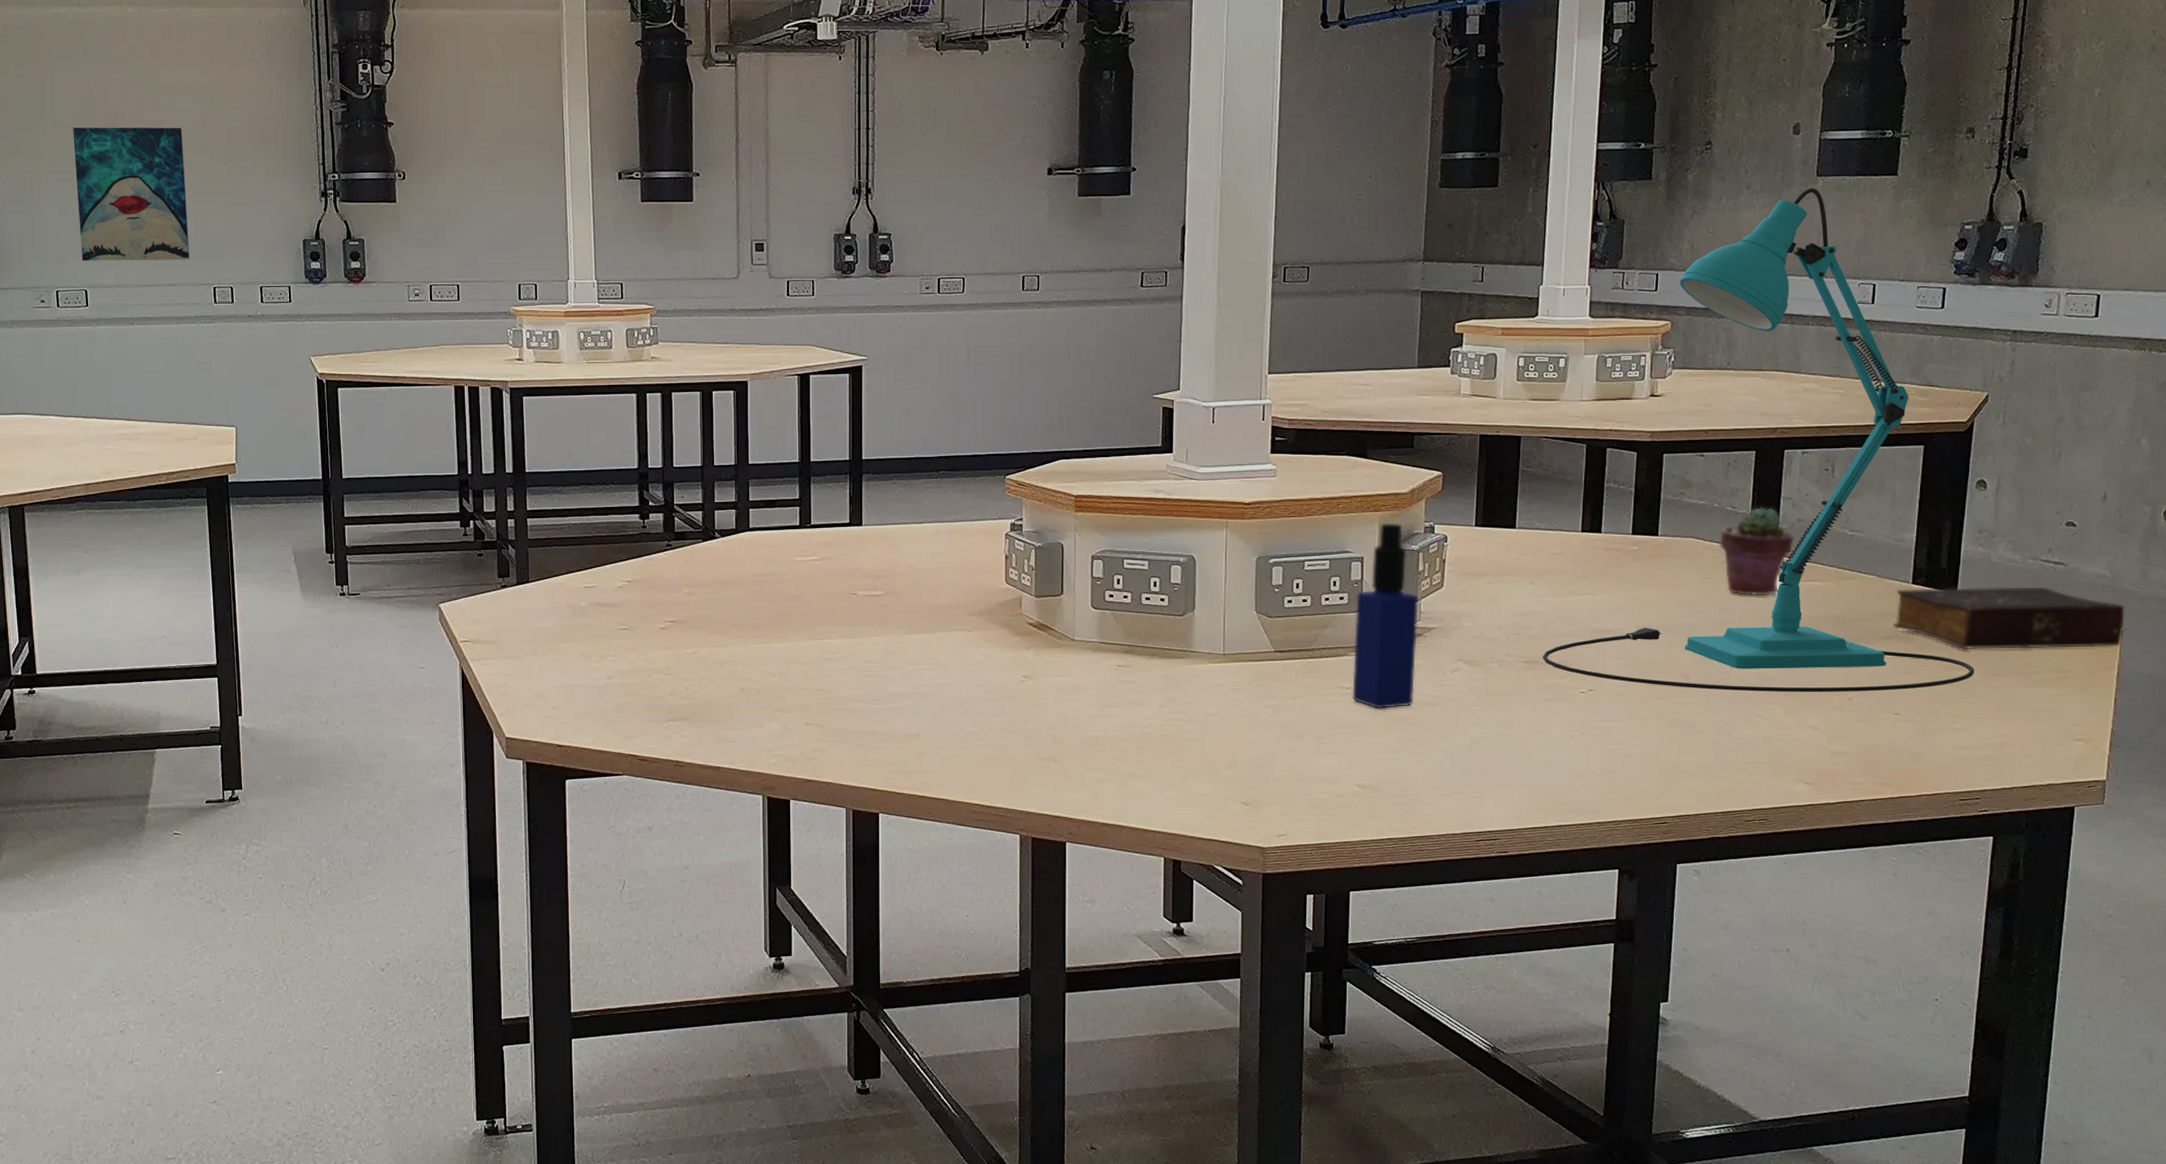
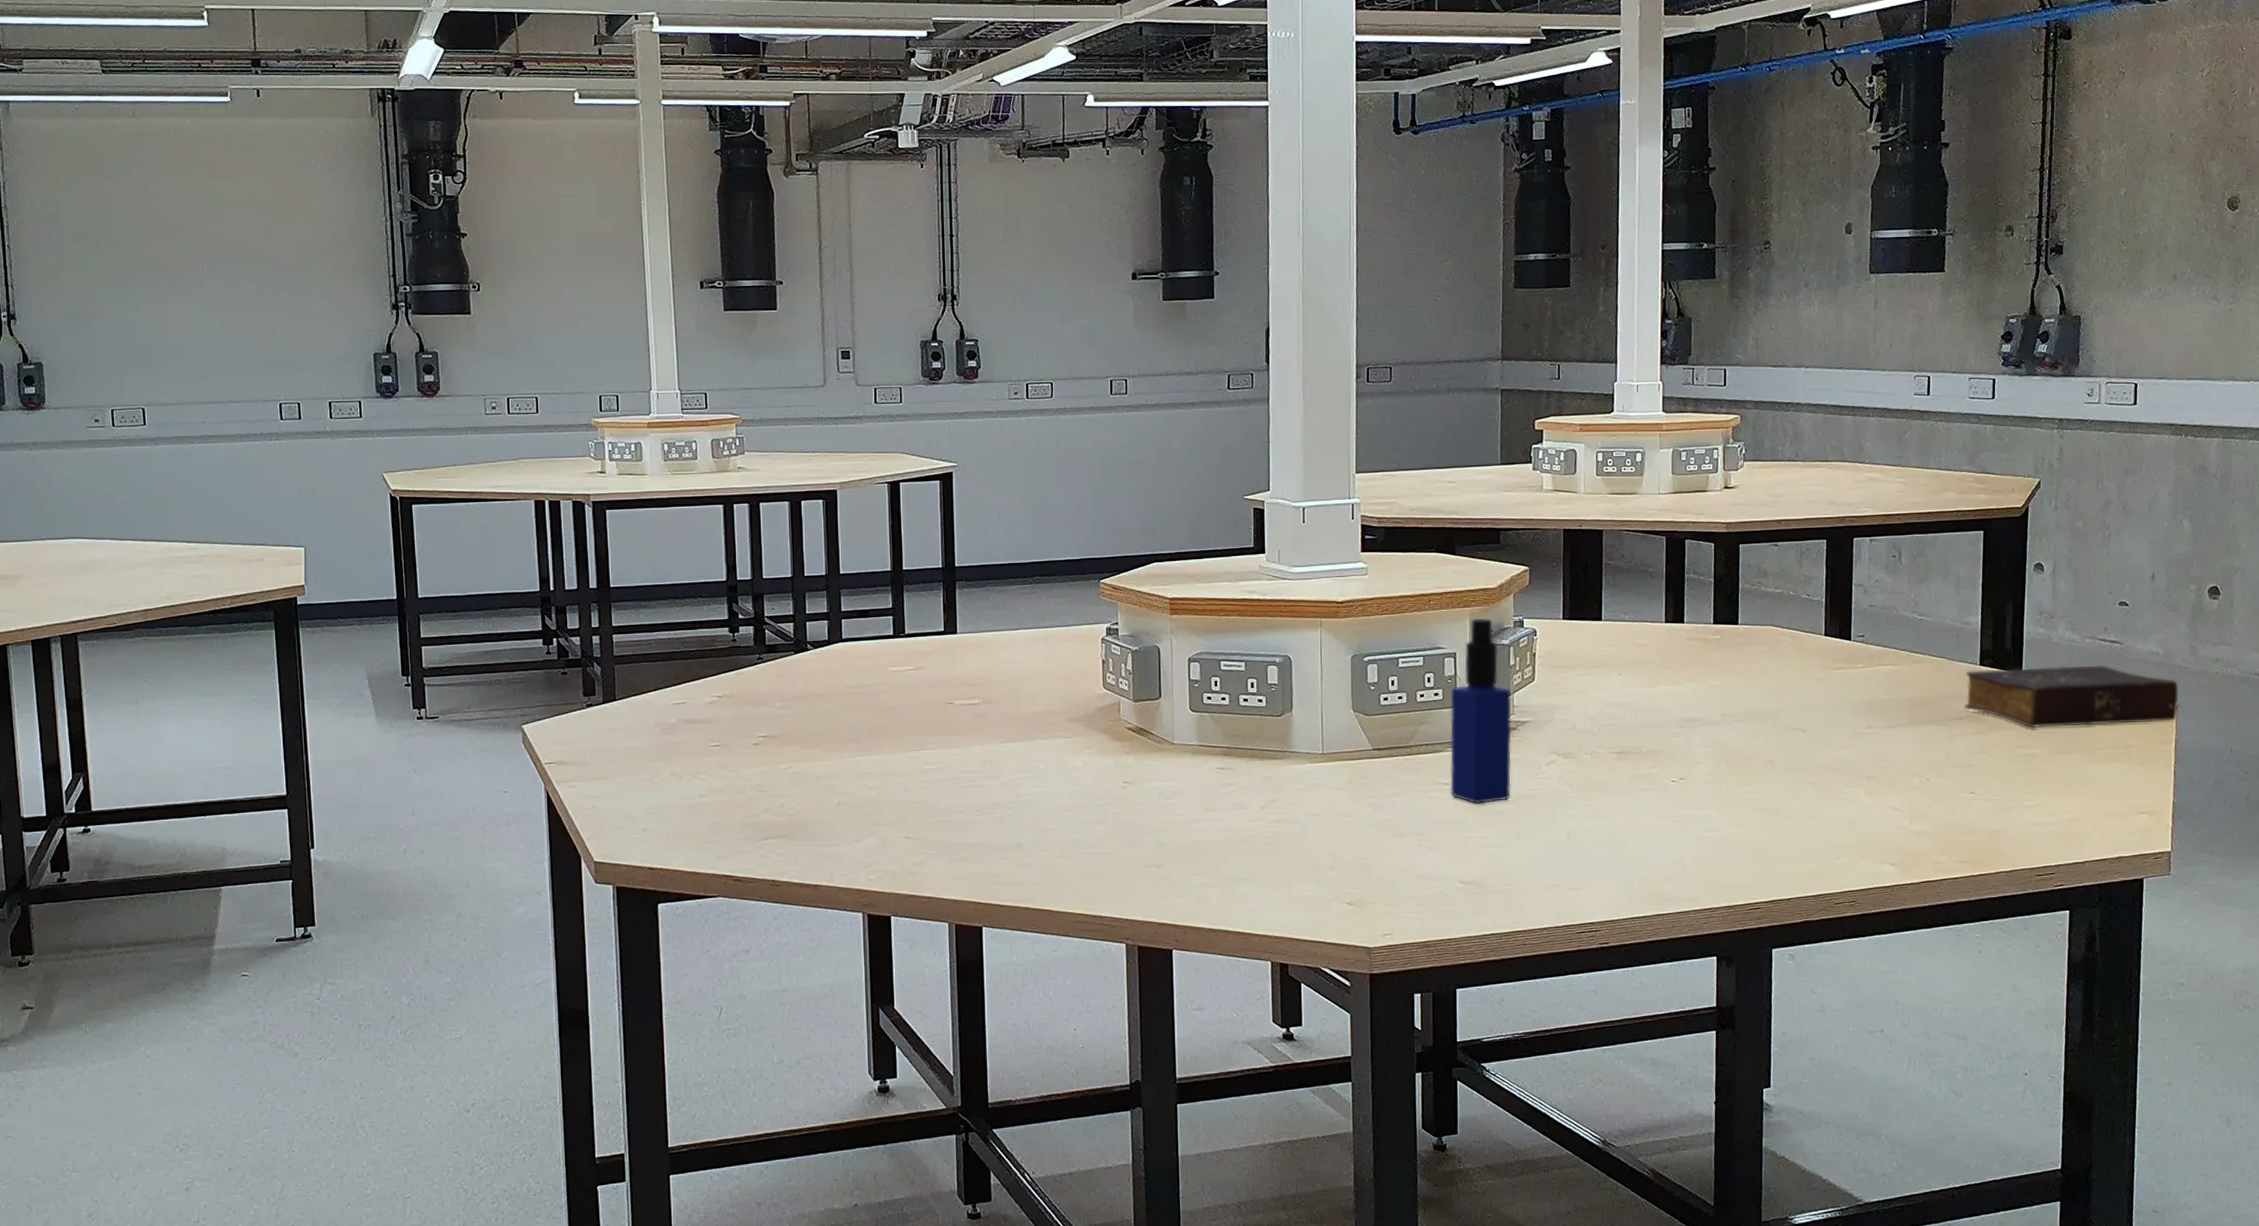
wall art: present [73,127,190,261] -> none [128,240,254,379]
desk lamp: present [1542,188,1975,693] -> none [1633,285,2043,776]
potted succulent: present [1719,506,1795,596] -> none [1796,593,1868,681]

